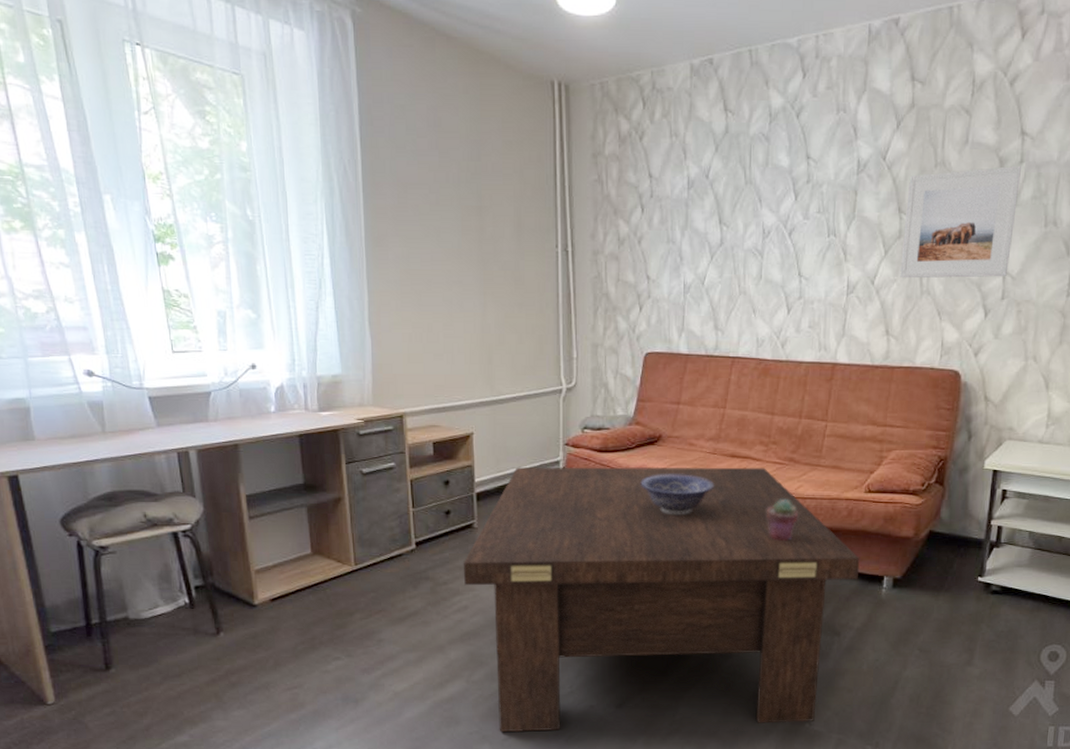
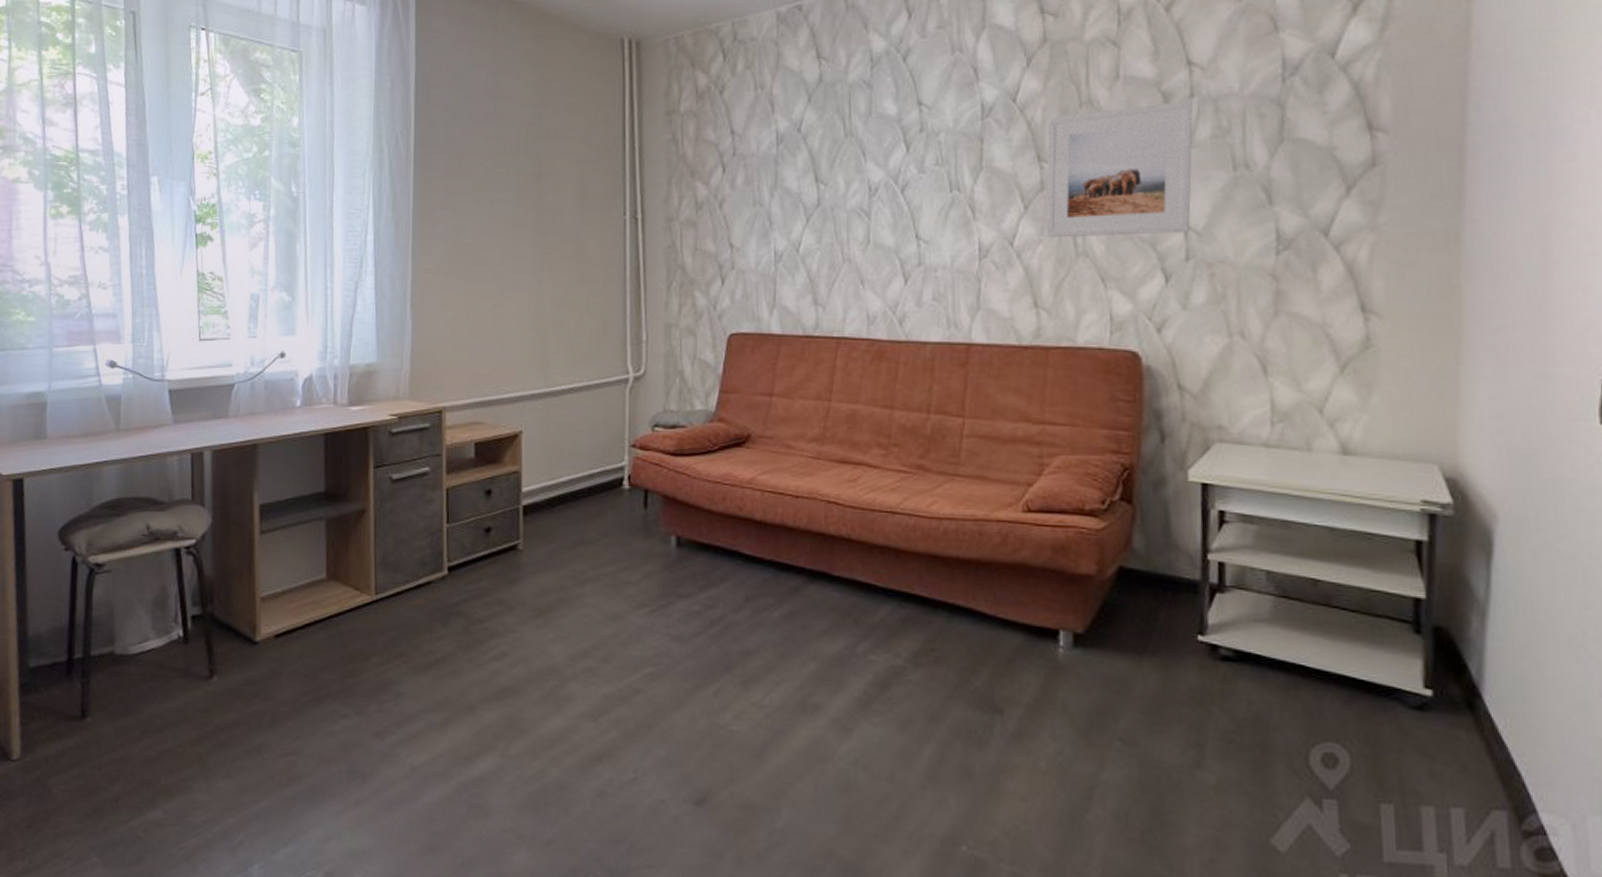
coffee table: present [463,466,860,733] -> none [503,474,1024,844]
decorative bowl: present [640,474,715,516] -> none [725,484,820,539]
potted succulent: present [767,499,798,541] -> none [891,520,932,576]

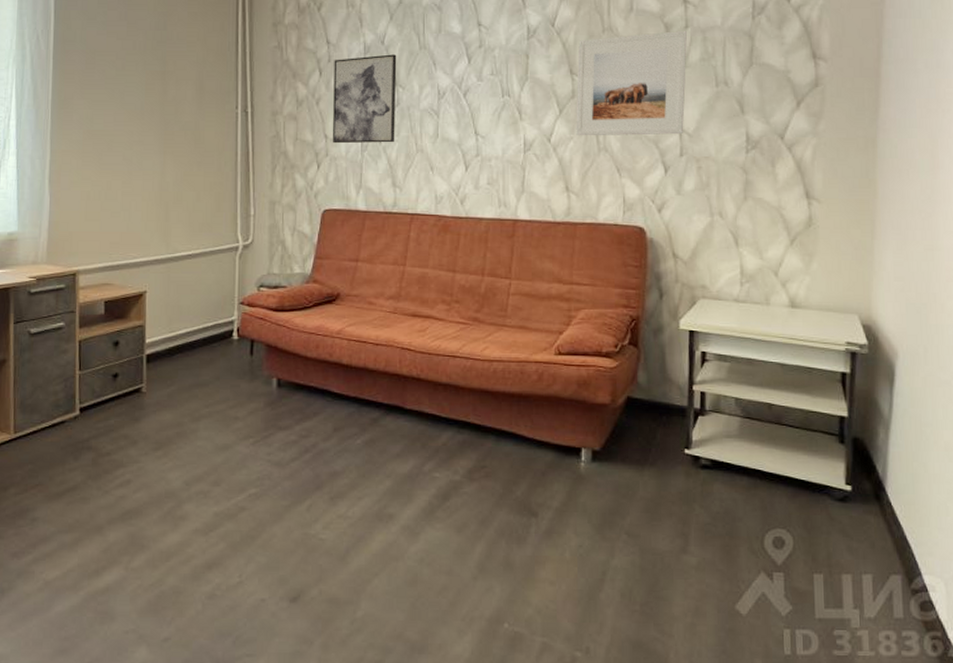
wall art: none [740,144,817,254] -> present [333,54,397,144]

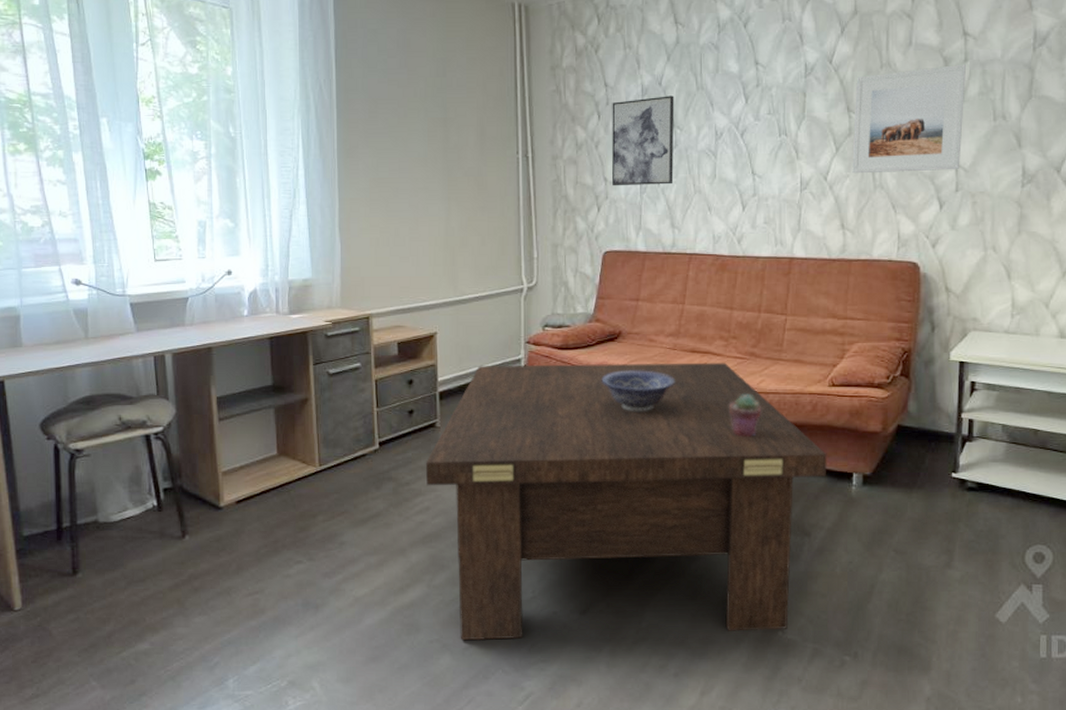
coffee table: none [128,326,554,632] -> present [425,362,827,641]
decorative bowl: none [318,334,396,379] -> present [601,370,676,412]
potted succulent: none [452,362,485,407] -> present [729,395,761,437]

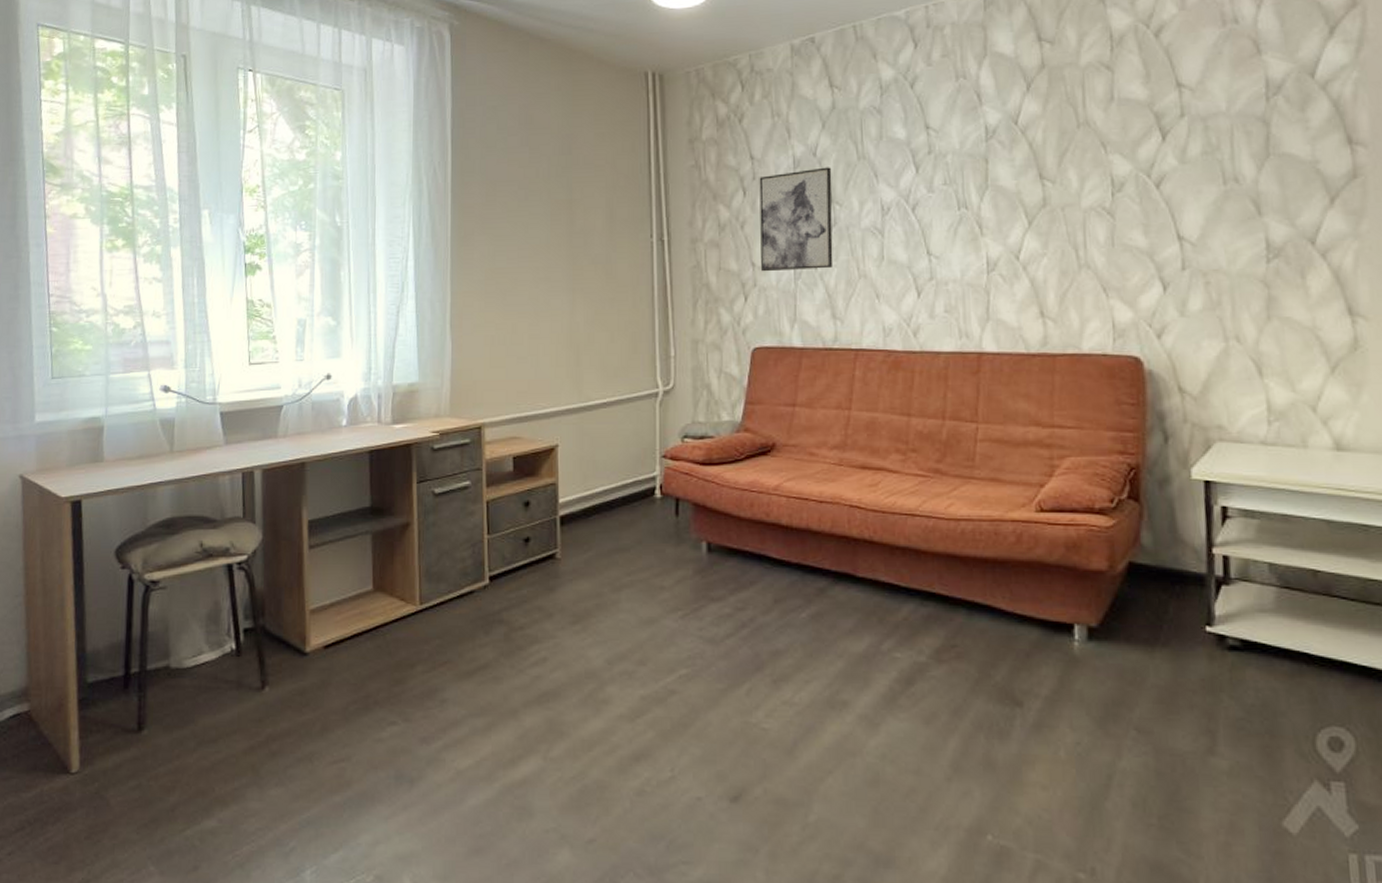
coffee table: present [425,362,827,641] -> none [542,481,1040,833]
decorative bowl: present [601,370,676,412] -> none [752,491,843,543]
potted succulent: present [729,395,761,437] -> none [911,522,951,575]
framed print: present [852,64,966,174] -> none [1048,119,1185,252]

